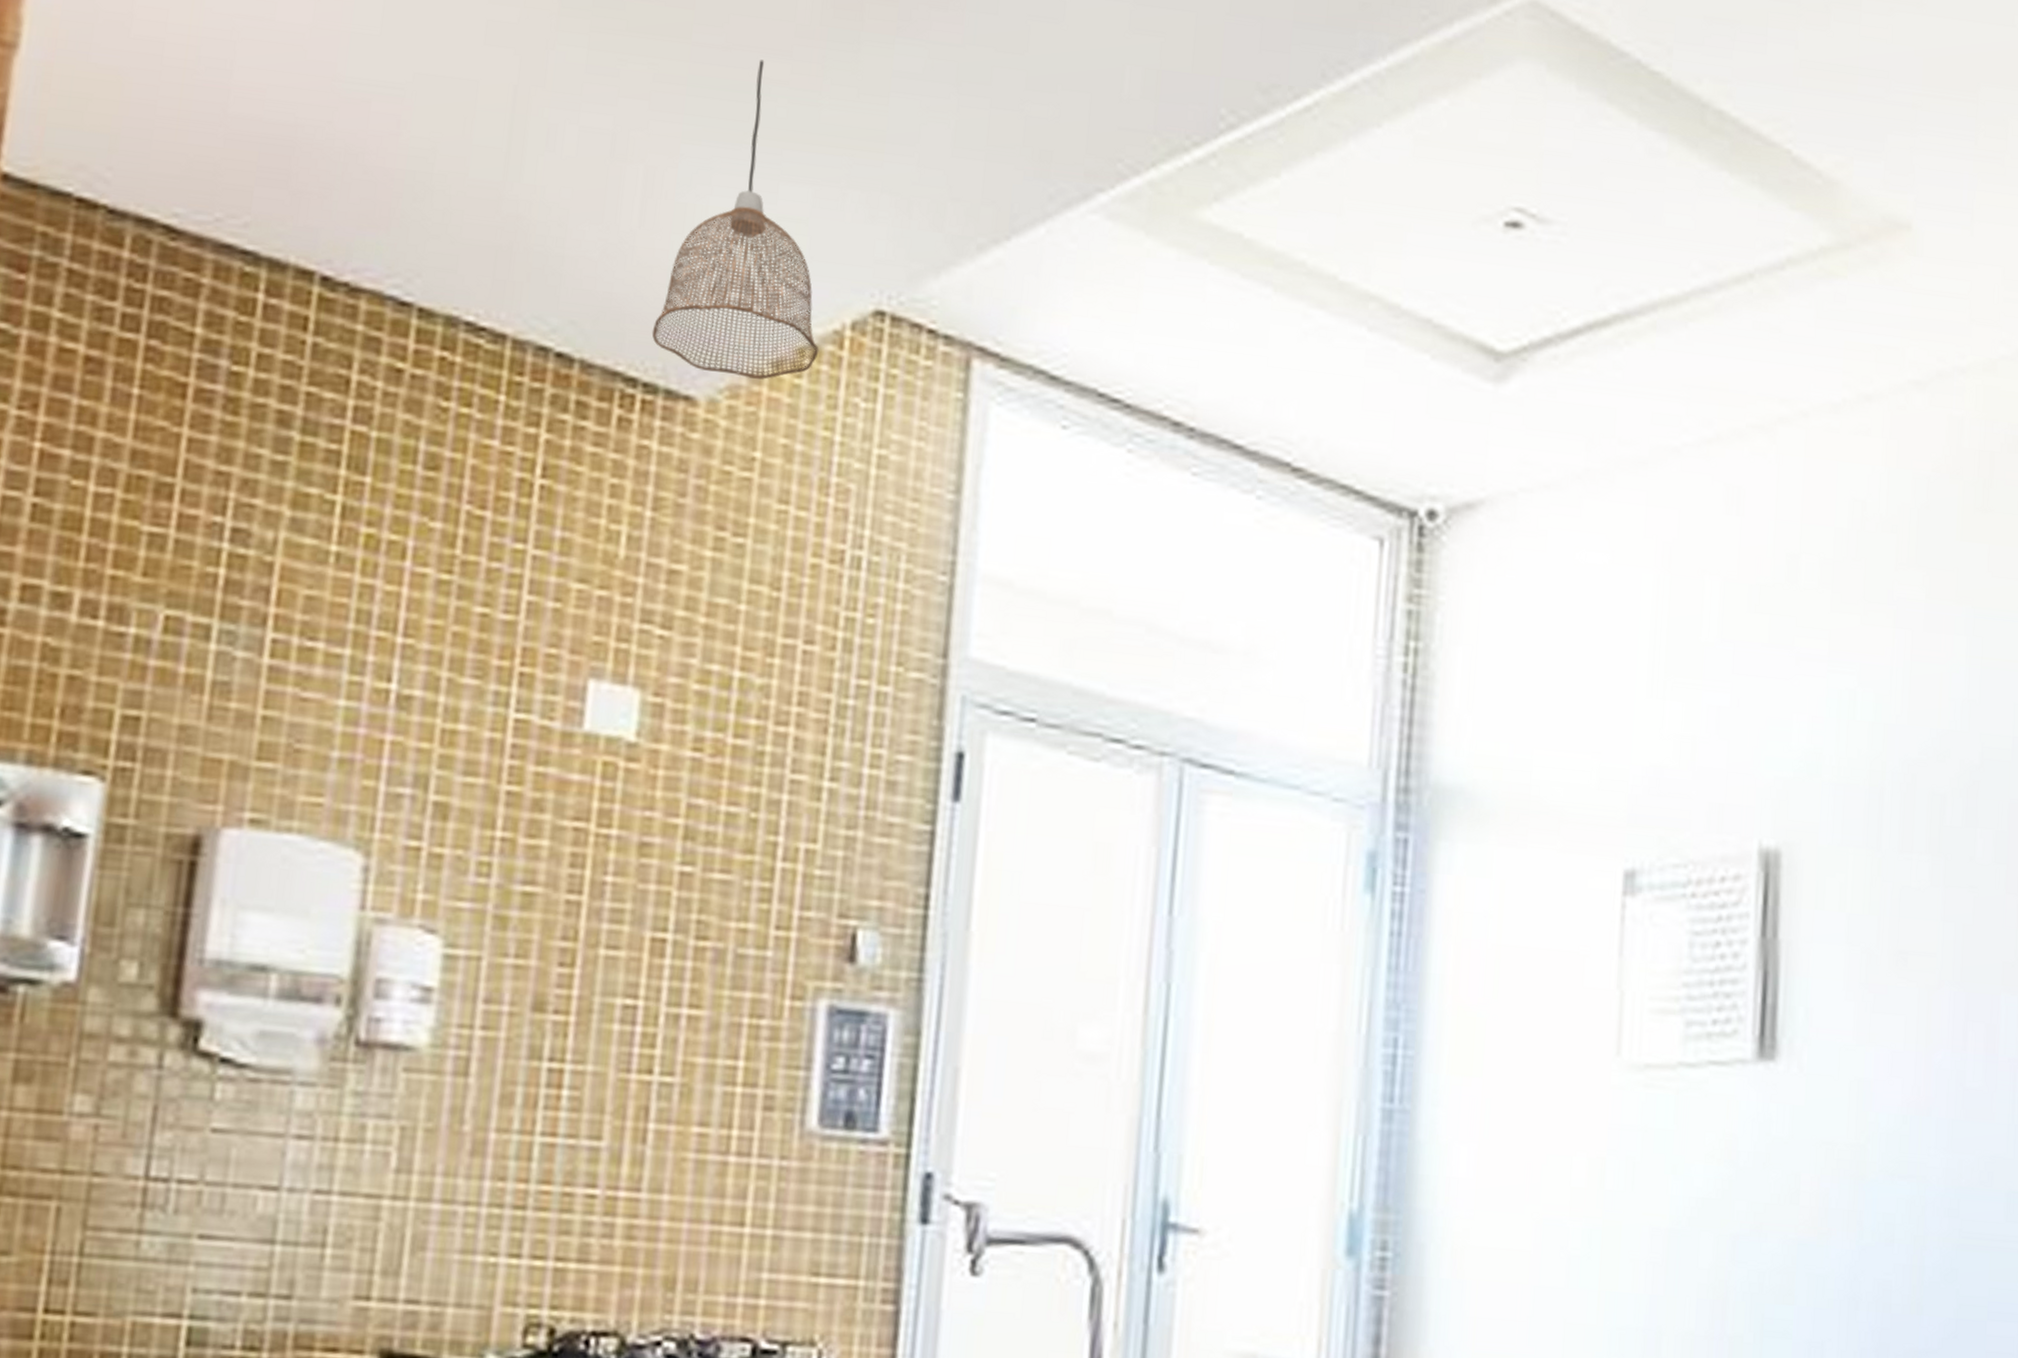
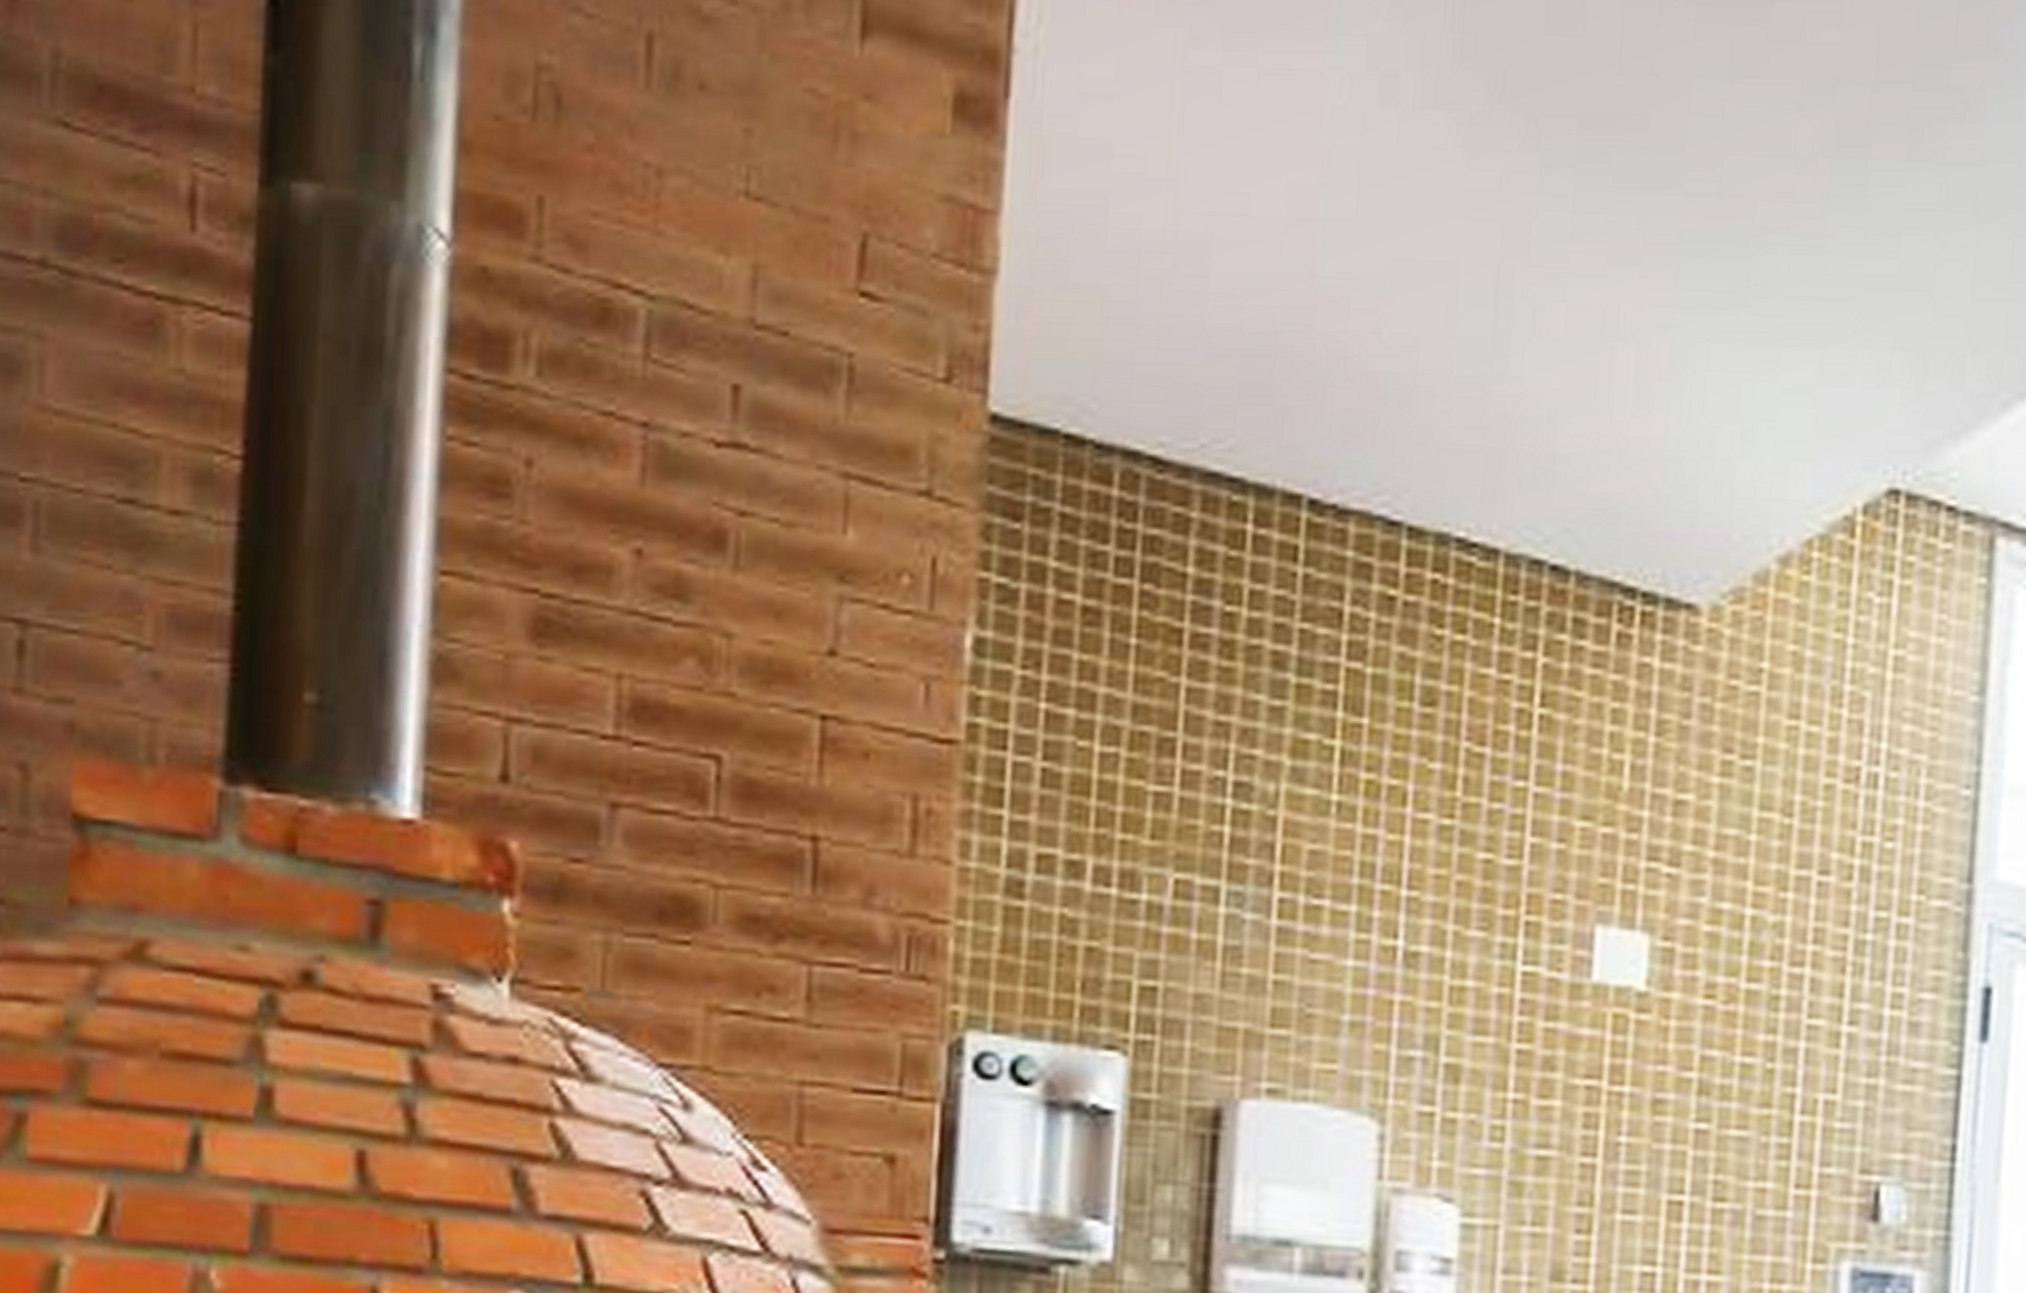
pendant lamp: present [651,59,819,380] -> none [1649,205,1829,579]

